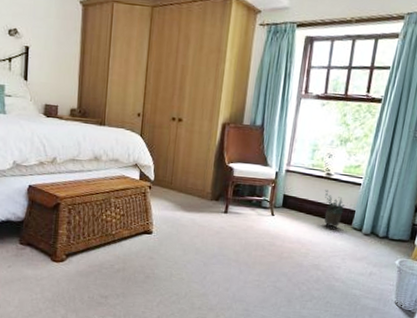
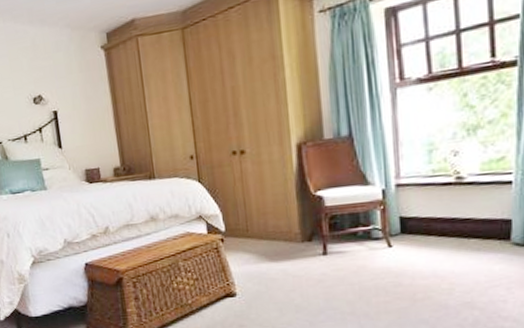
potted plant: present [324,190,345,228] -> none [458,199,495,248]

